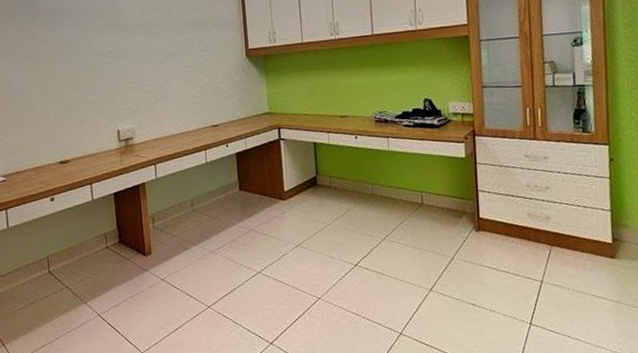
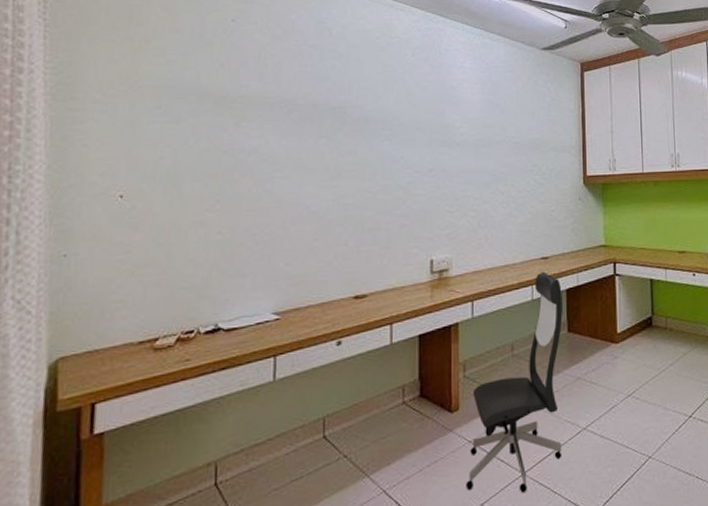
office chair: none [162,138,240,322] -> present [466,271,563,493]

